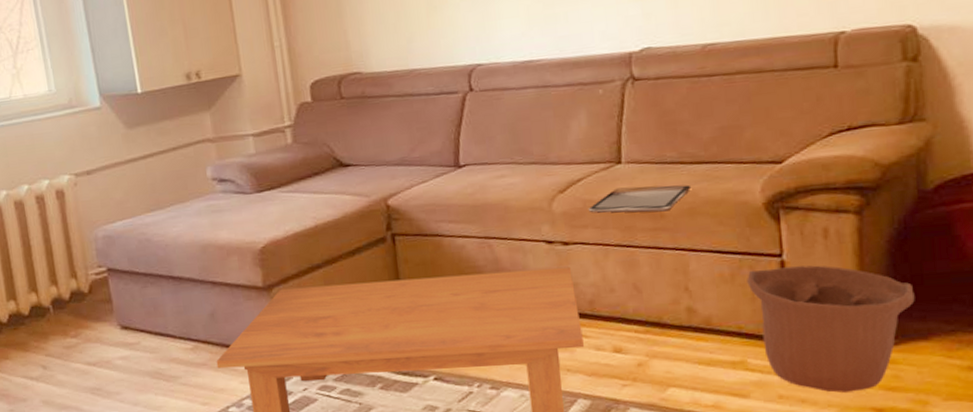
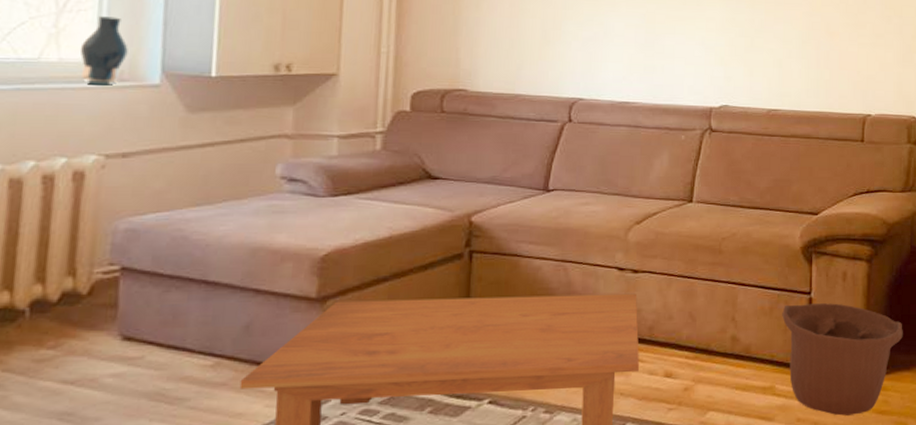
vase: none [36,51,71,116] -> present [79,16,128,87]
tablet: present [588,184,692,214] -> none [659,224,747,248]

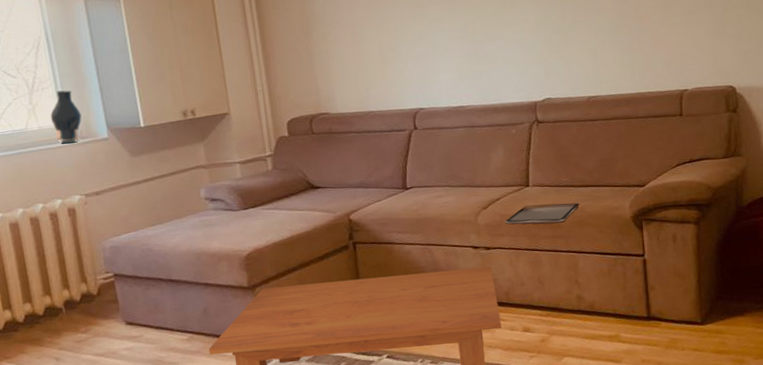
tablet: none [659,224,747,248] -> present [504,203,580,225]
basket: present [782,303,903,416] -> none [620,262,735,356]

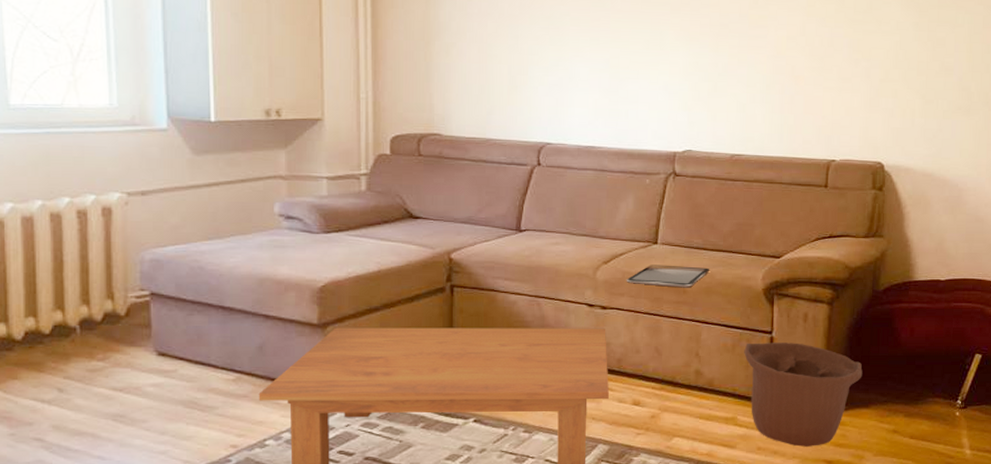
vase: present [50,90,82,145] -> none [95,65,137,131]
basket: none [620,262,735,356] -> present [744,343,863,447]

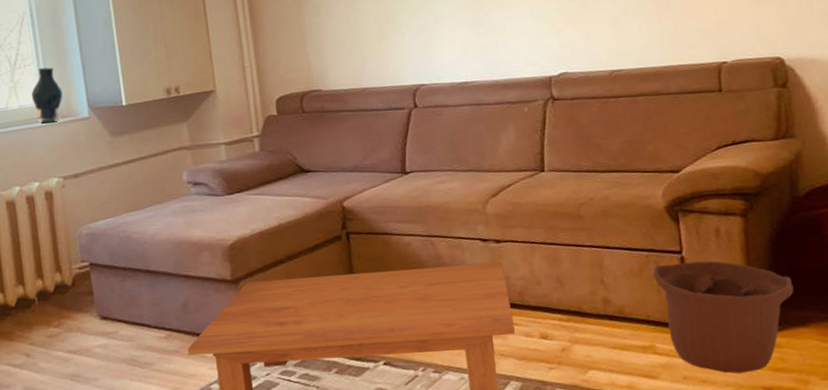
vase: none [95,65,137,131] -> present [31,67,63,125]
tablet: present [626,264,710,288] -> none [517,190,604,215]

